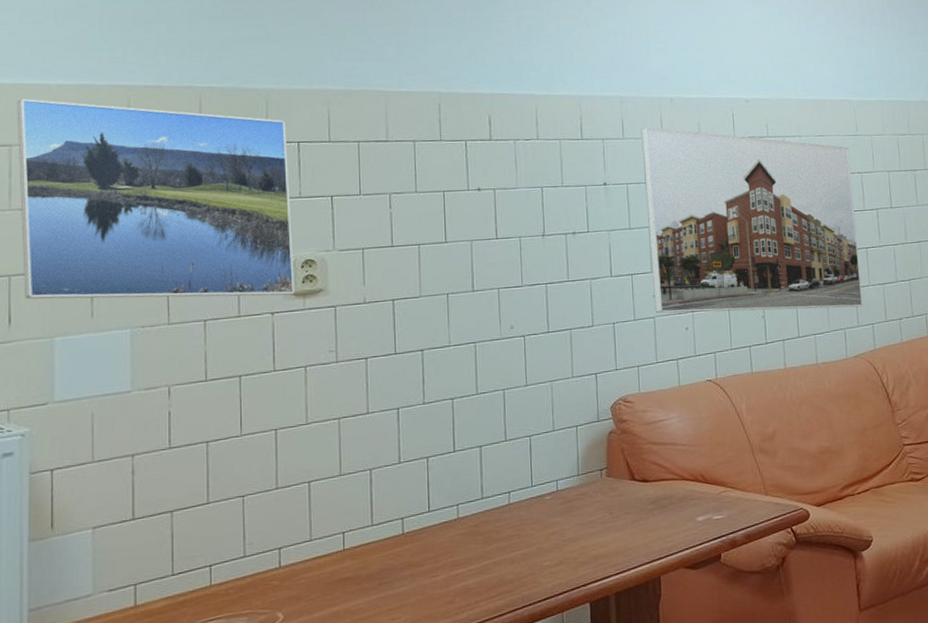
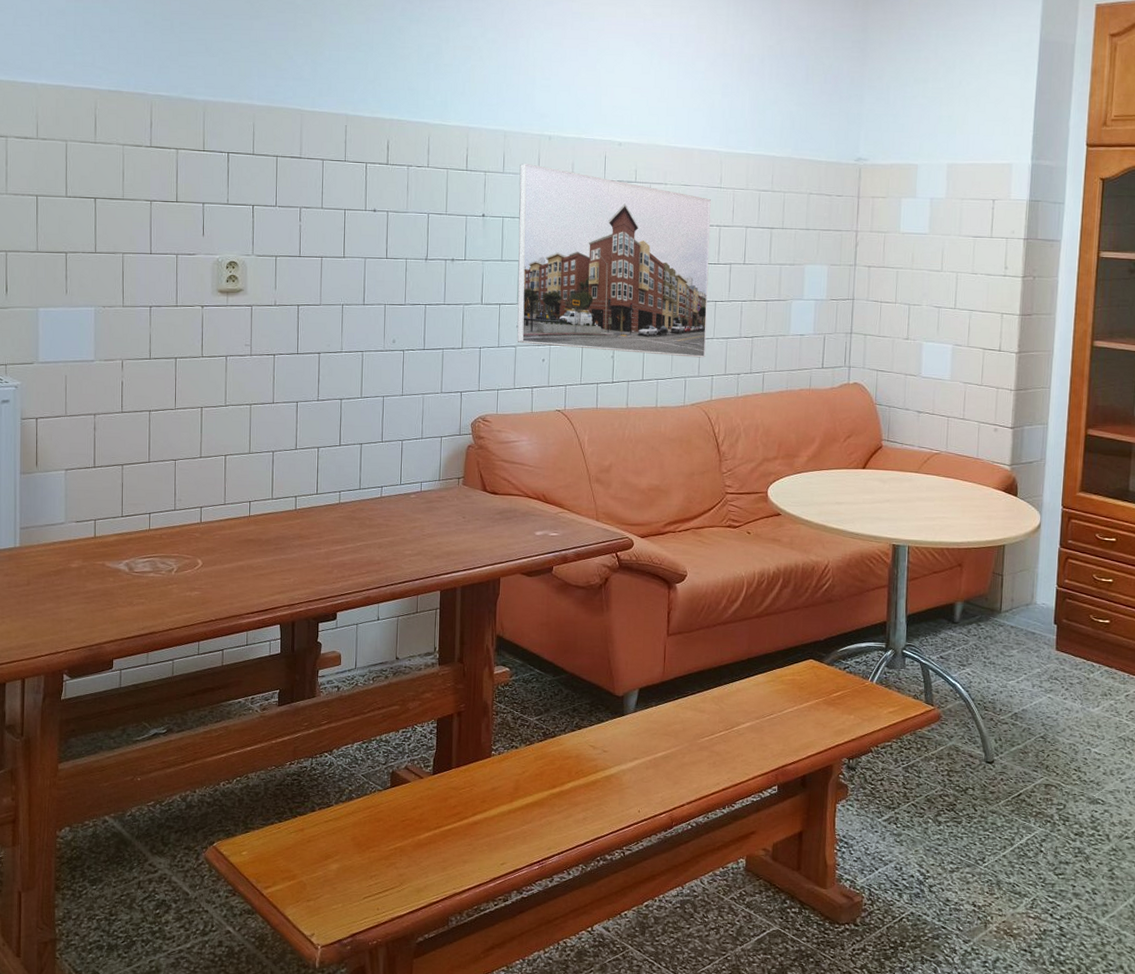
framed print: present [17,98,295,299] -> none [11,95,221,292]

